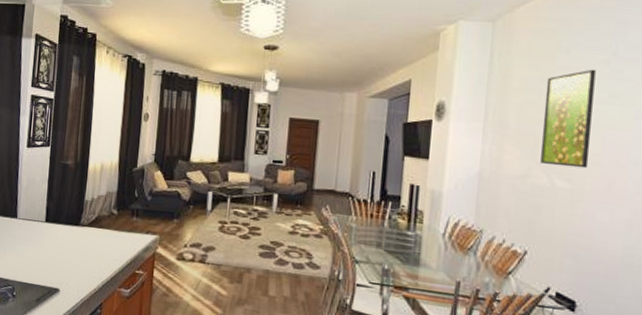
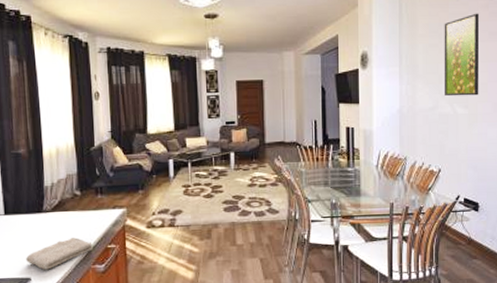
washcloth: none [58,256,122,284] -> present [26,237,93,270]

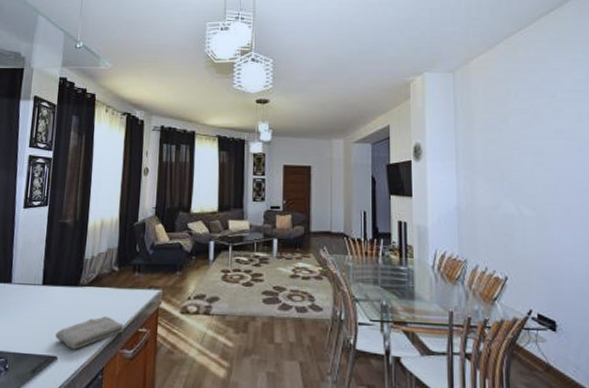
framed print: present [444,13,480,96] -> none [503,110,548,197]

